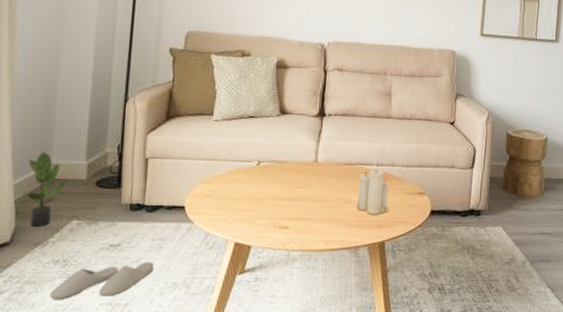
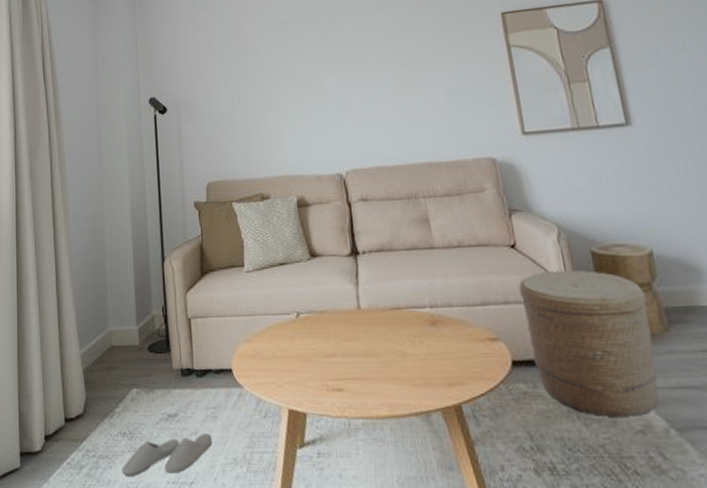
potted plant: present [23,151,68,227] -> none [89,319,124,397]
candle: present [357,167,390,215] -> none [412,310,458,371]
woven basket: none [447,145,535,254] -> present [518,270,659,418]

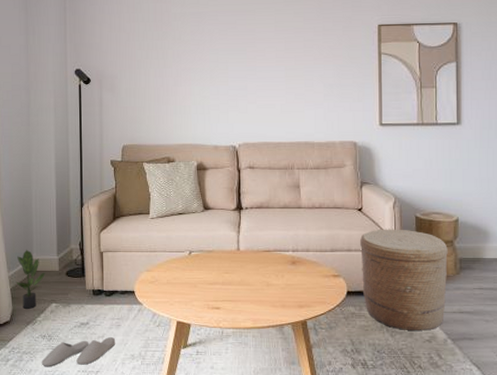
potted plant: none [89,319,124,397] -> present [16,249,46,309]

